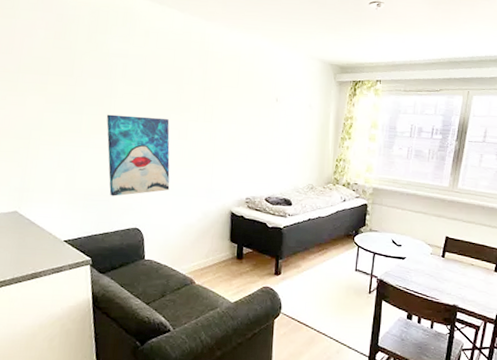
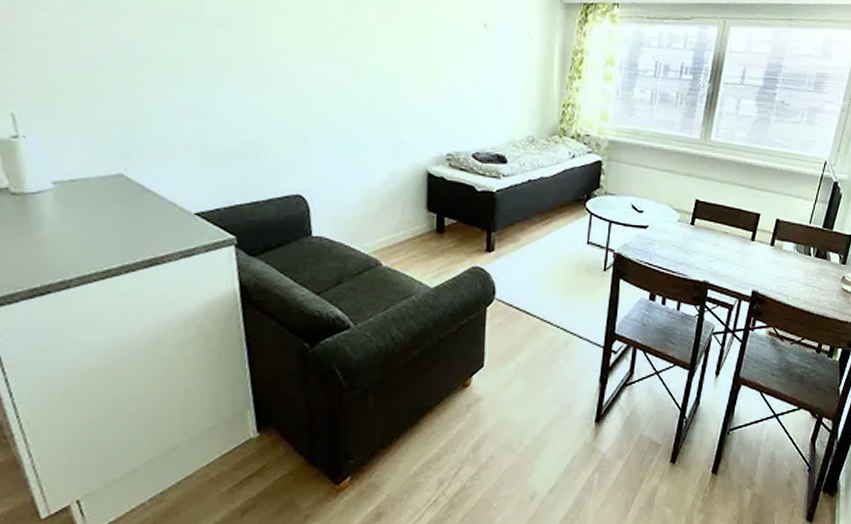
wall art: present [106,114,170,197] -> none [249,40,343,153]

